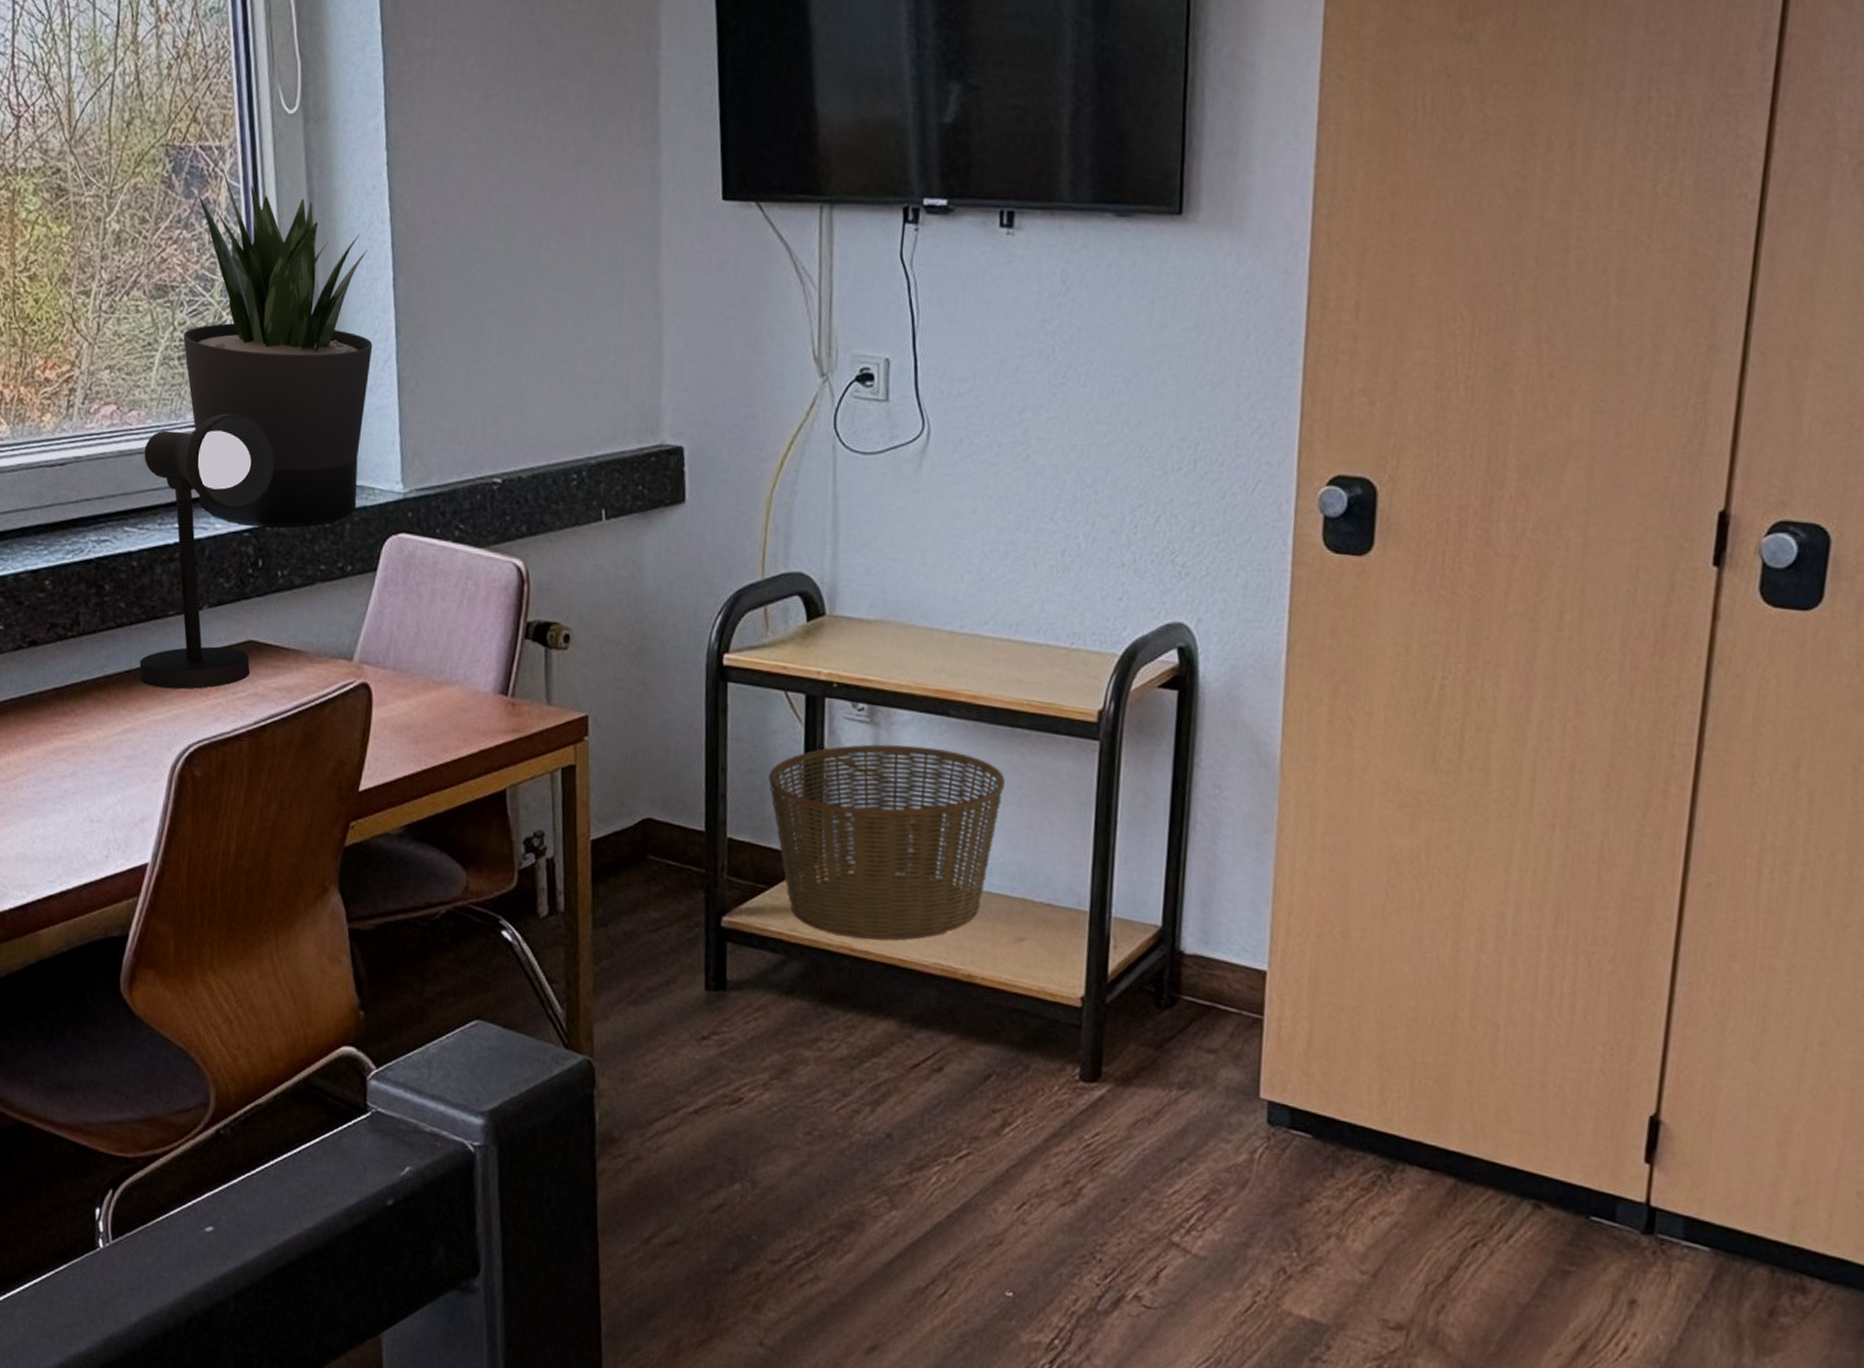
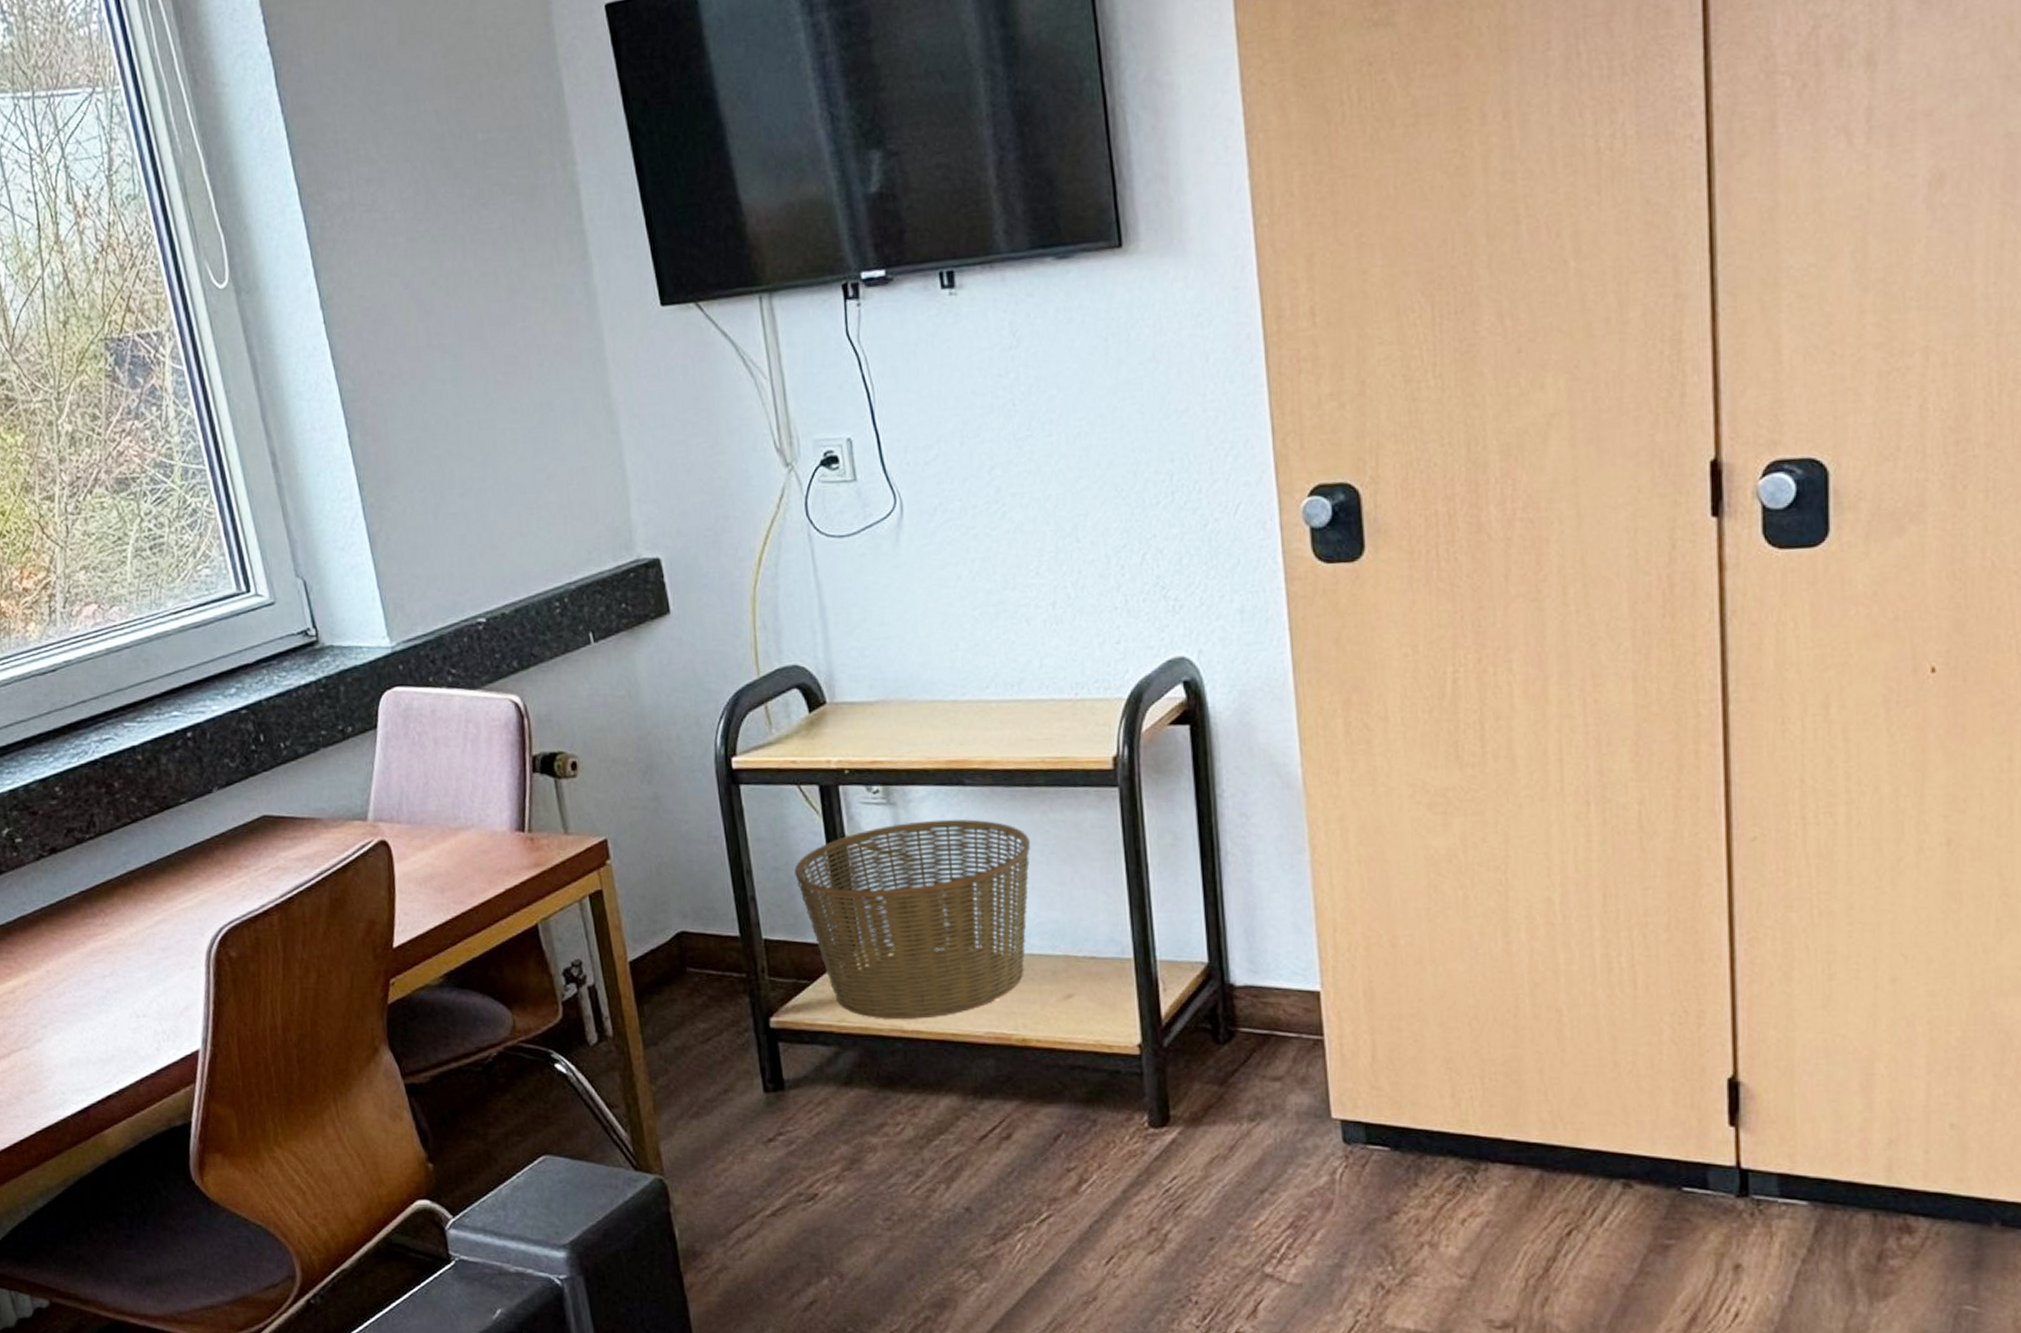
desk lamp: present [139,413,275,689] -> none [131,594,269,876]
planter: present [183,163,373,529] -> none [144,348,348,703]

